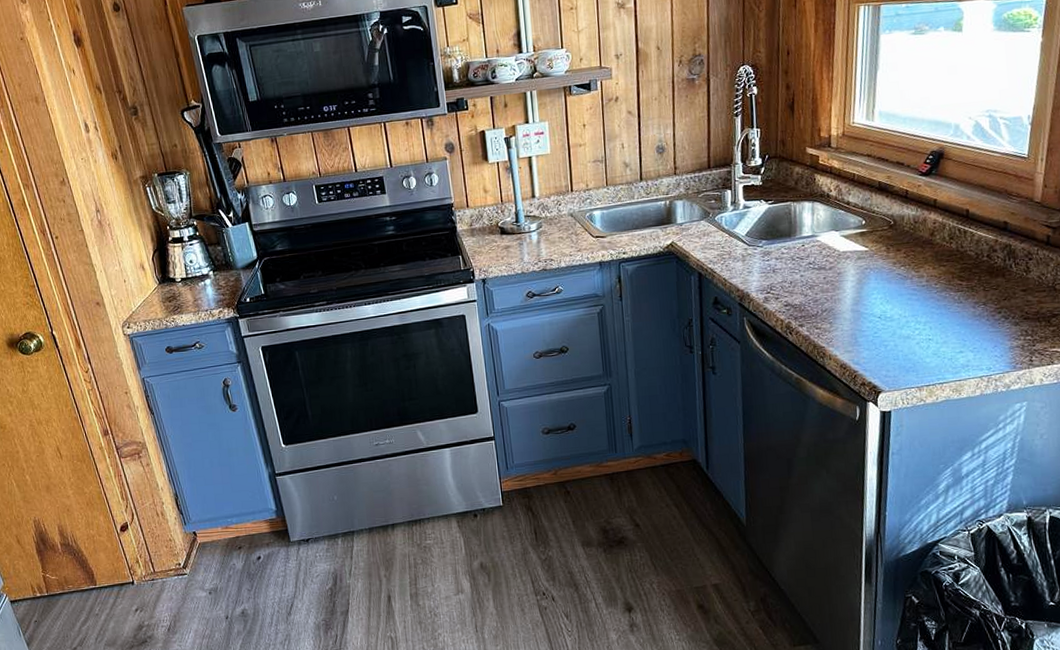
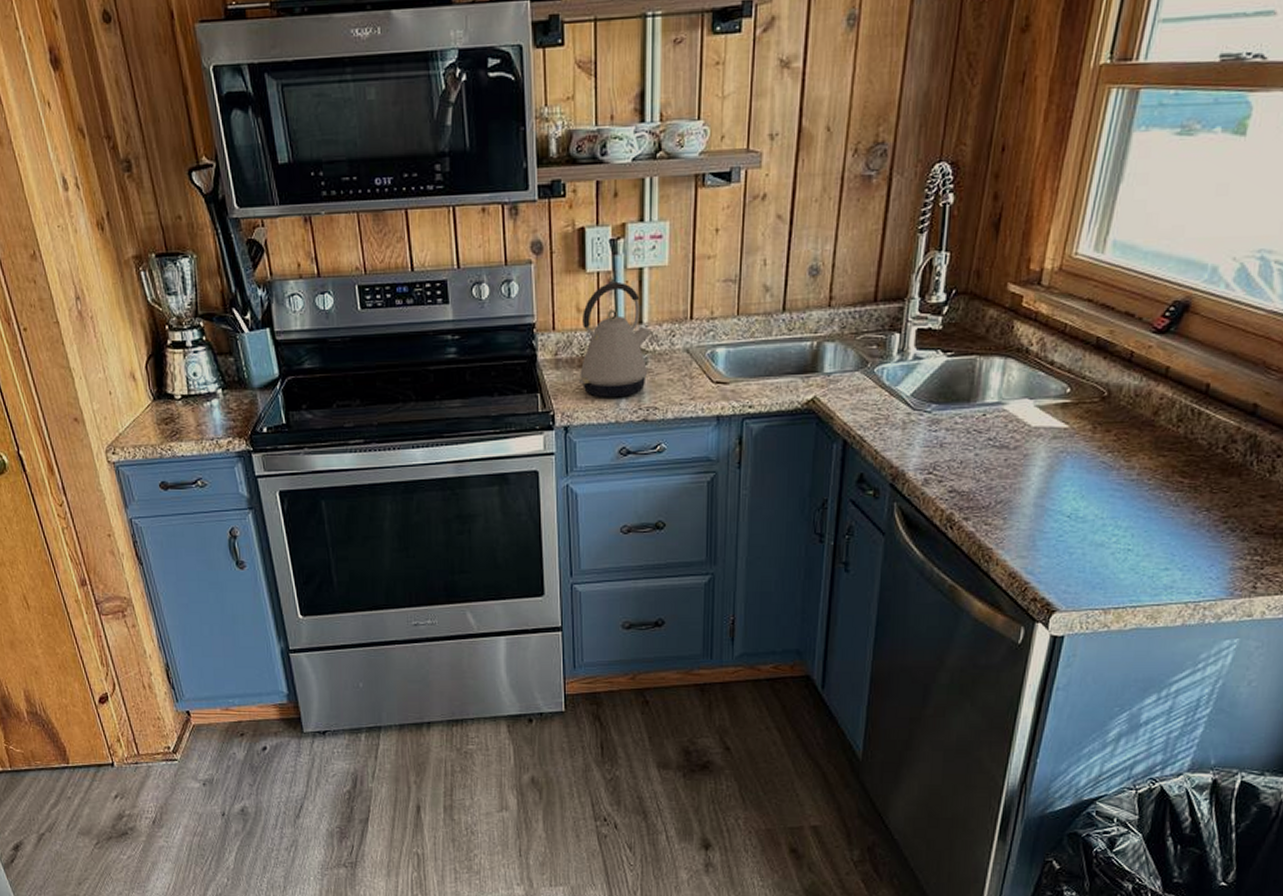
kettle: none [488,168,543,256] -> present [578,281,652,398]

